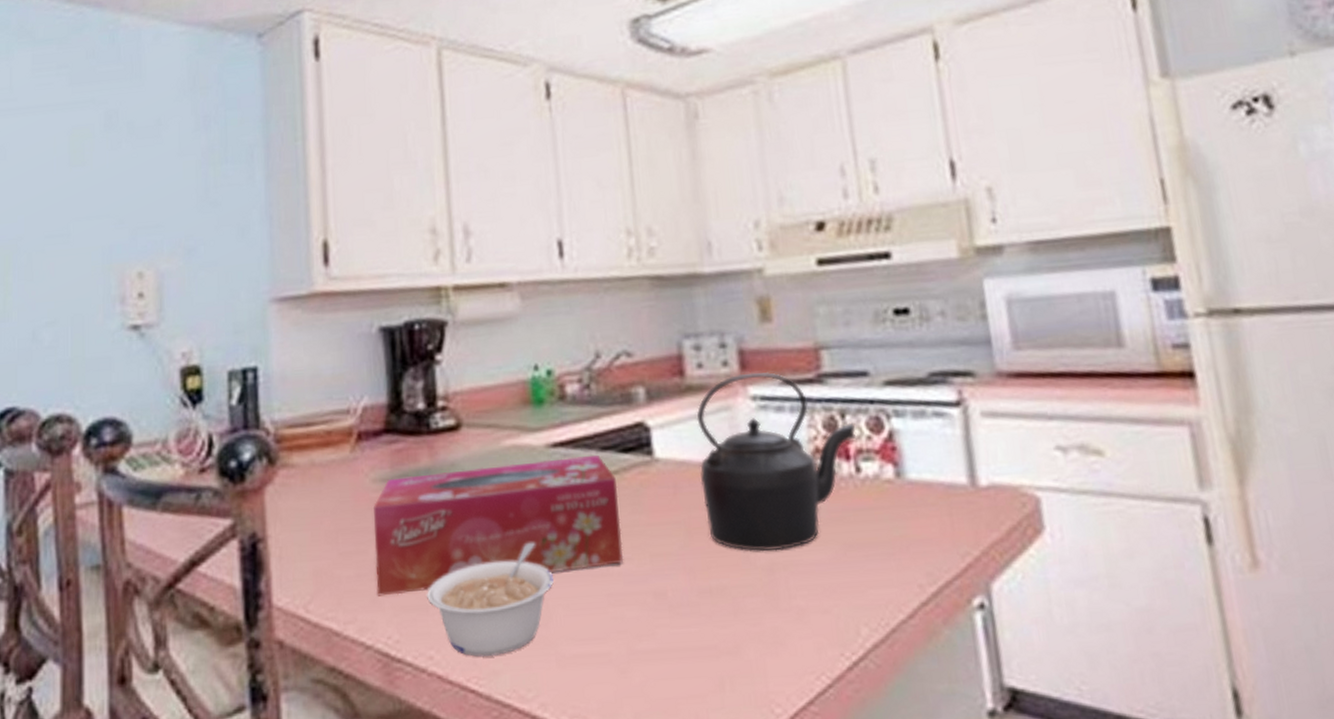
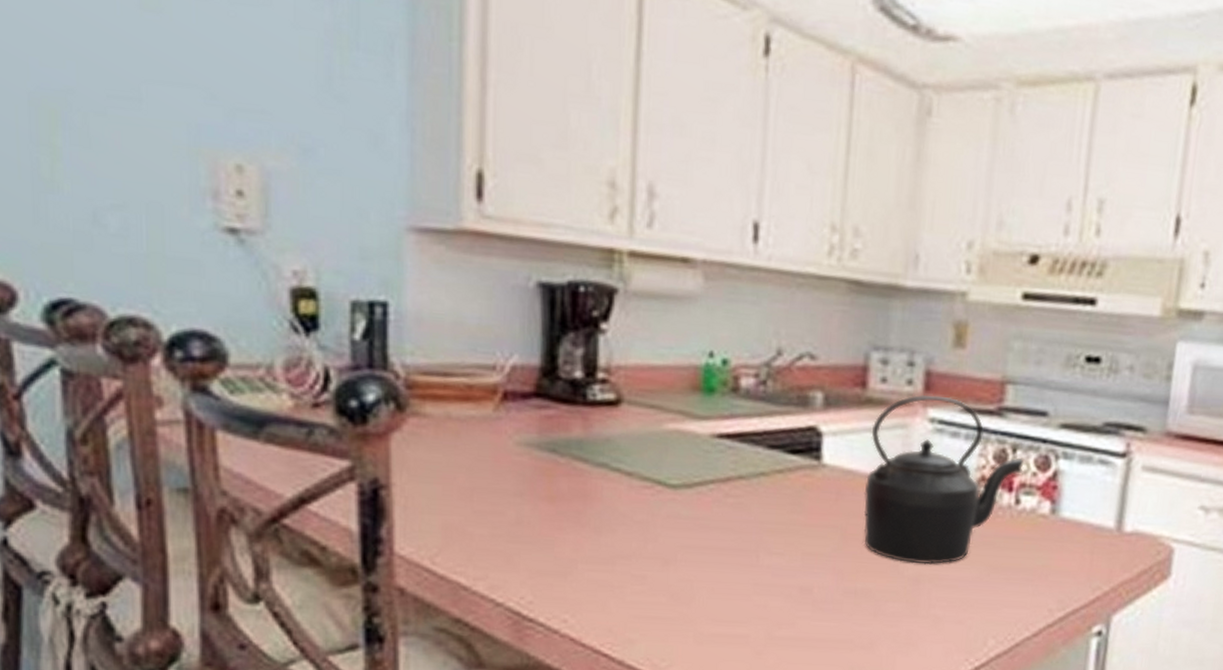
tissue box: present [373,455,624,596] -> none [512,444,780,559]
legume: present [427,542,554,658] -> none [566,526,701,627]

